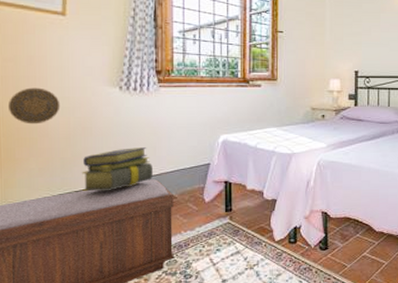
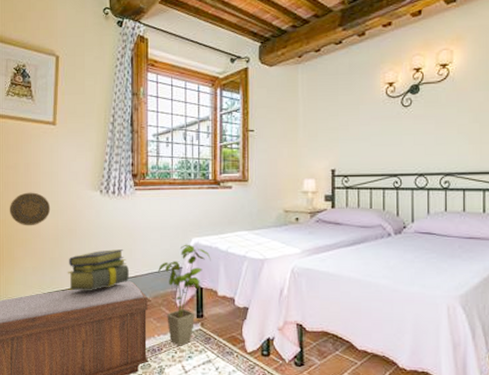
house plant: none [185,141,240,240] -> present [158,244,211,346]

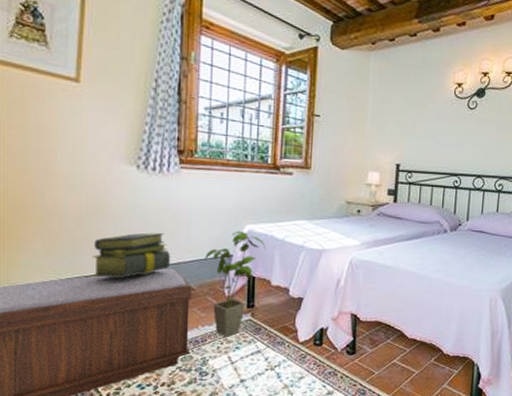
decorative plate: present [10,192,51,226] -> none [14,160,71,201]

